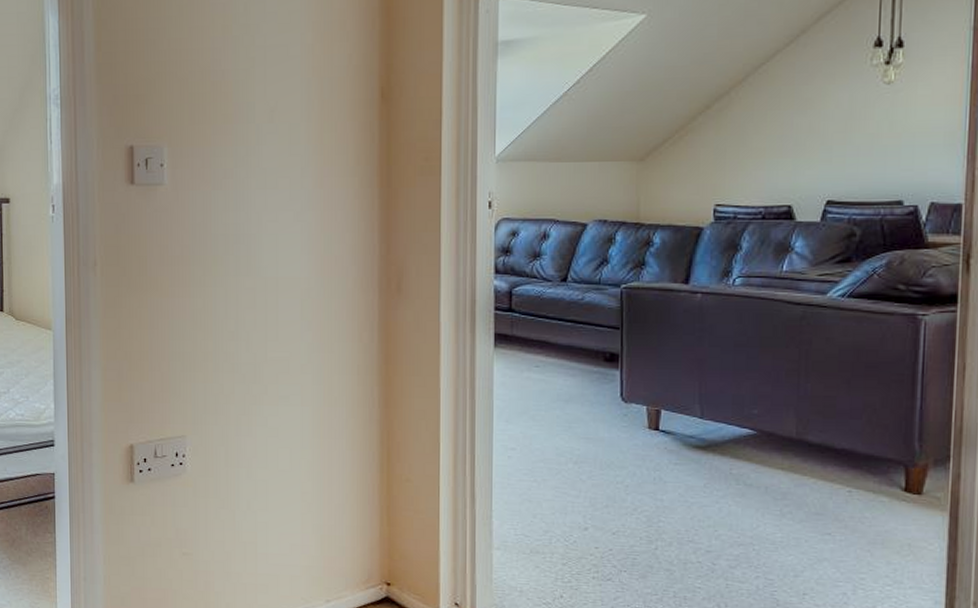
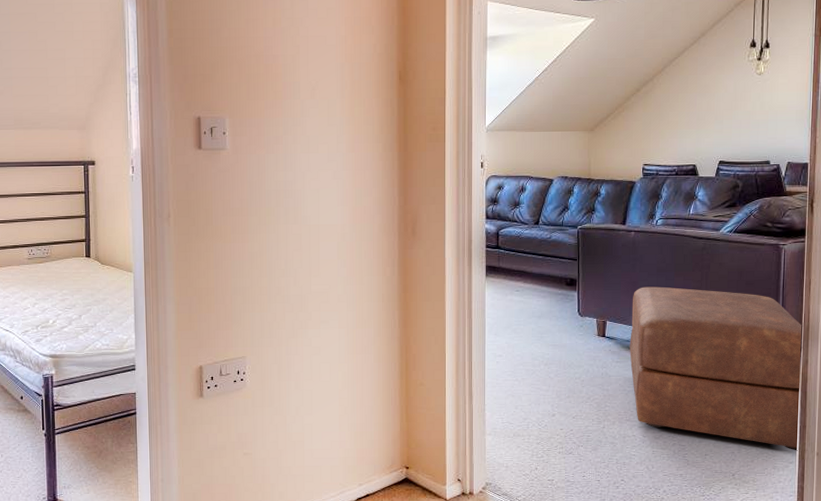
ottoman: none [693,366,954,598] -> present [629,286,804,451]

